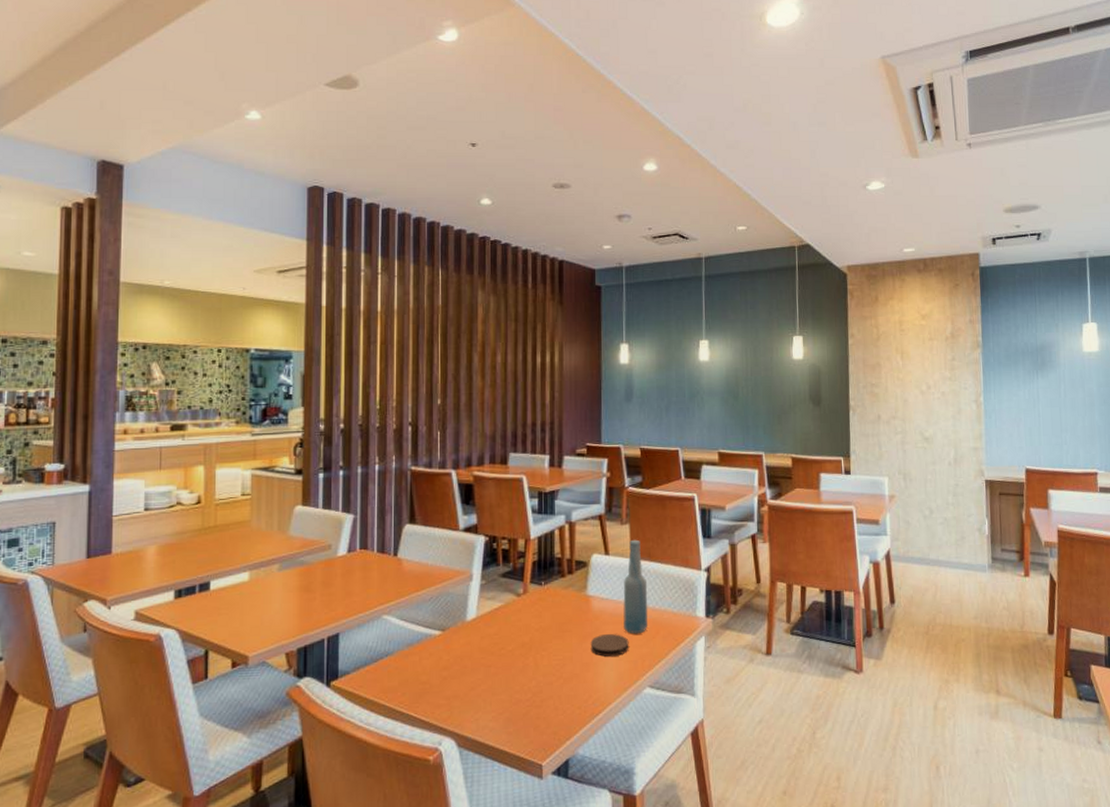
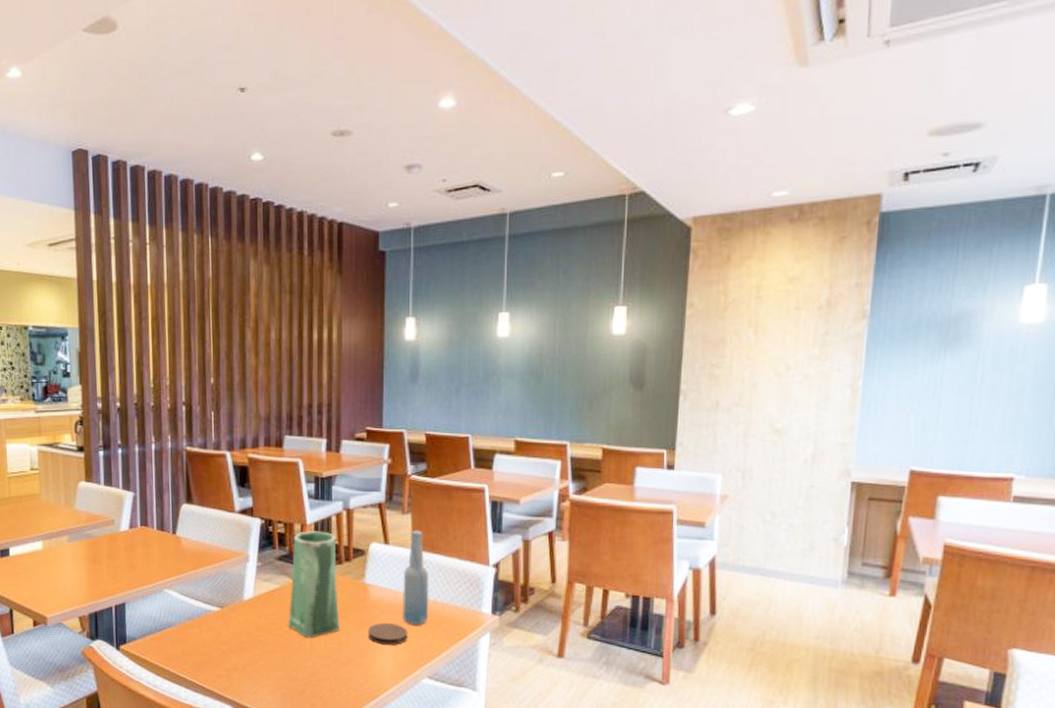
vase: none [511,544,564,656] -> present [288,530,340,638]

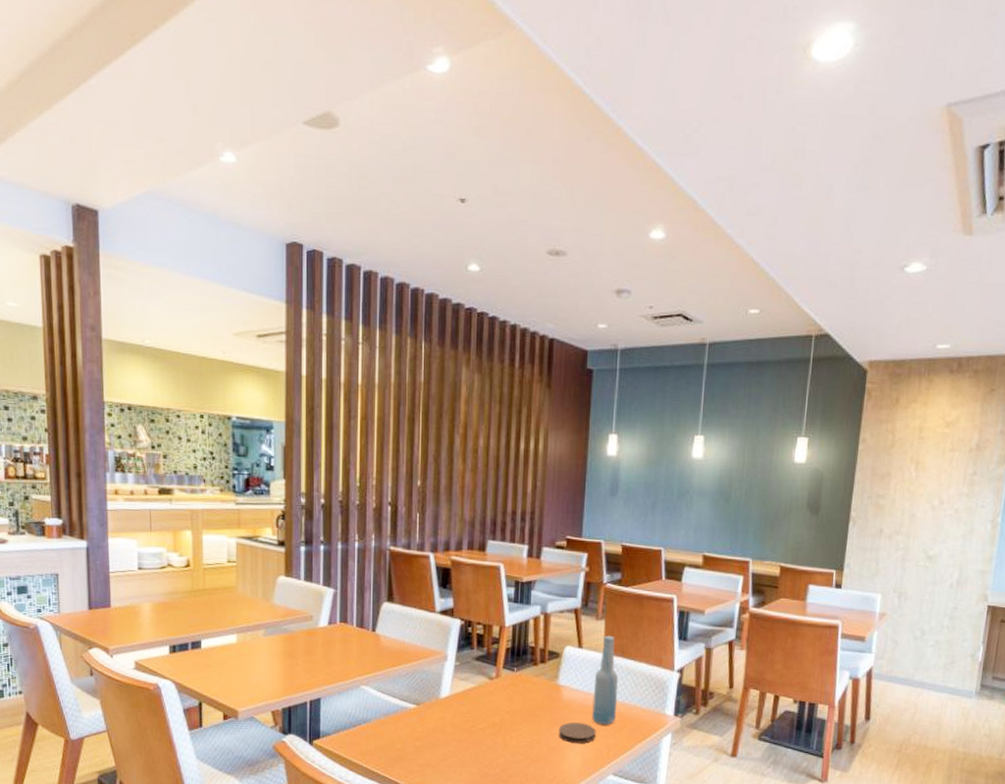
vase: present [288,530,340,638] -> none [482,632,533,736]

